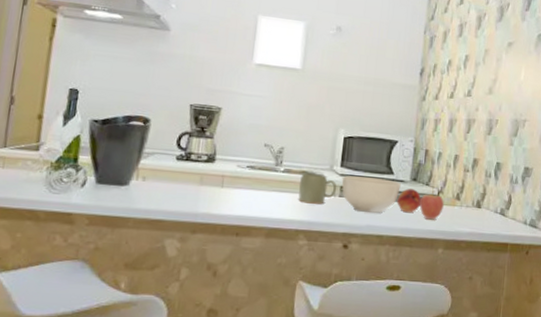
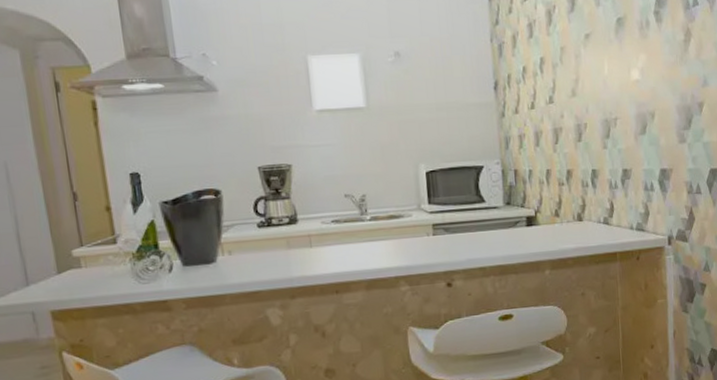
mug: present [298,173,337,205] -> none [389,215,429,249]
bowl: present [341,175,401,214] -> none [432,208,495,247]
fruit: present [397,188,421,213] -> none [493,214,519,240]
fruit: present [419,188,444,220] -> none [517,209,544,243]

